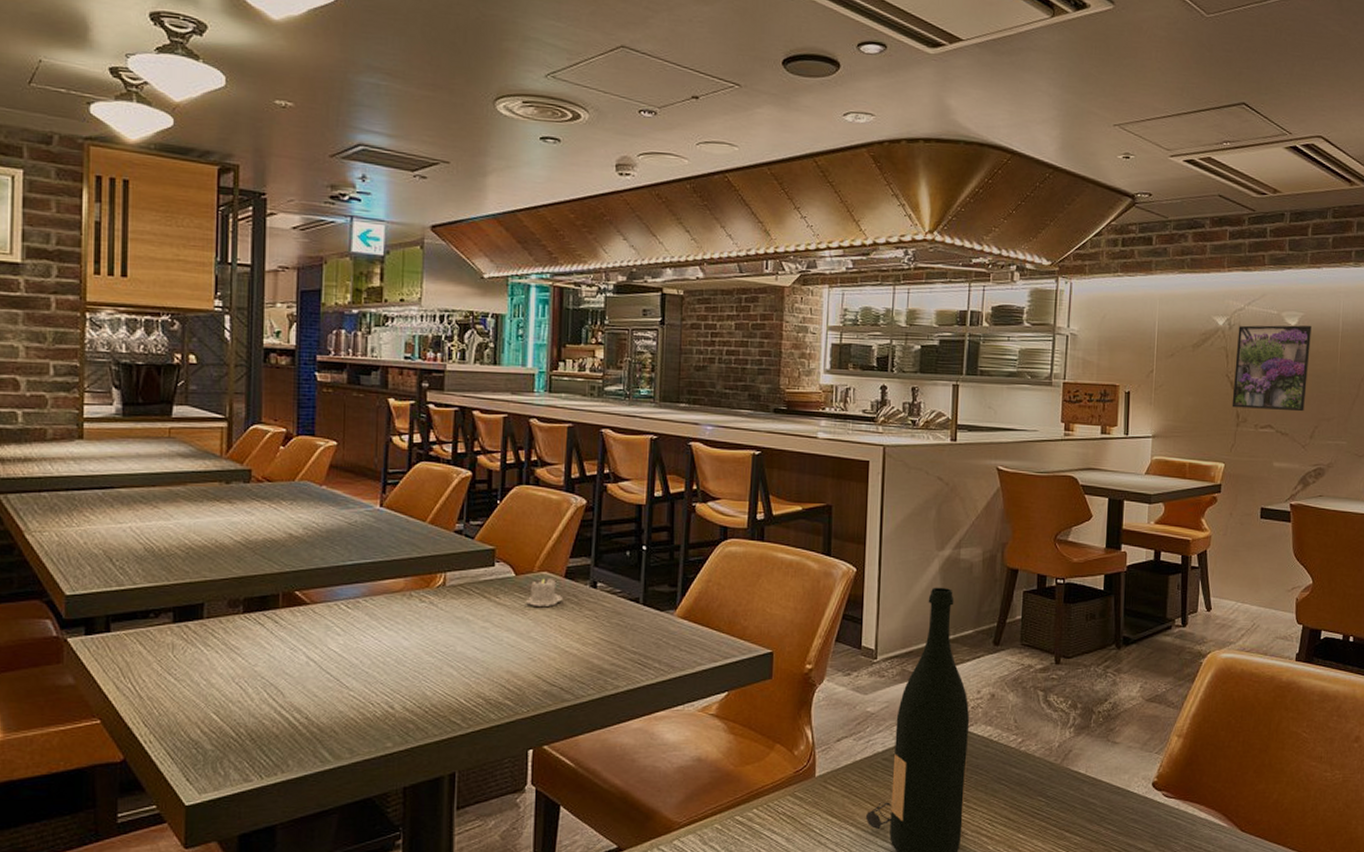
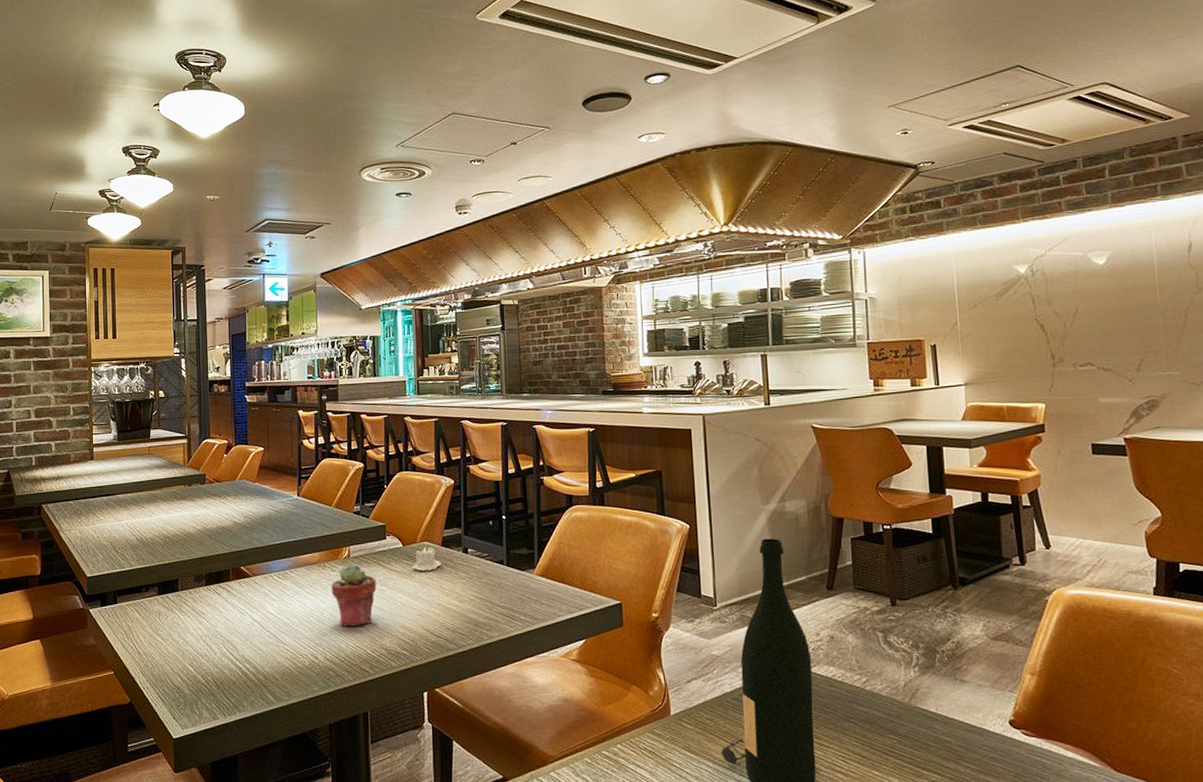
potted succulent: none [418,595,478,670] -> present [331,564,377,627]
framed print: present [1232,325,1312,412] -> none [1042,262,1126,349]

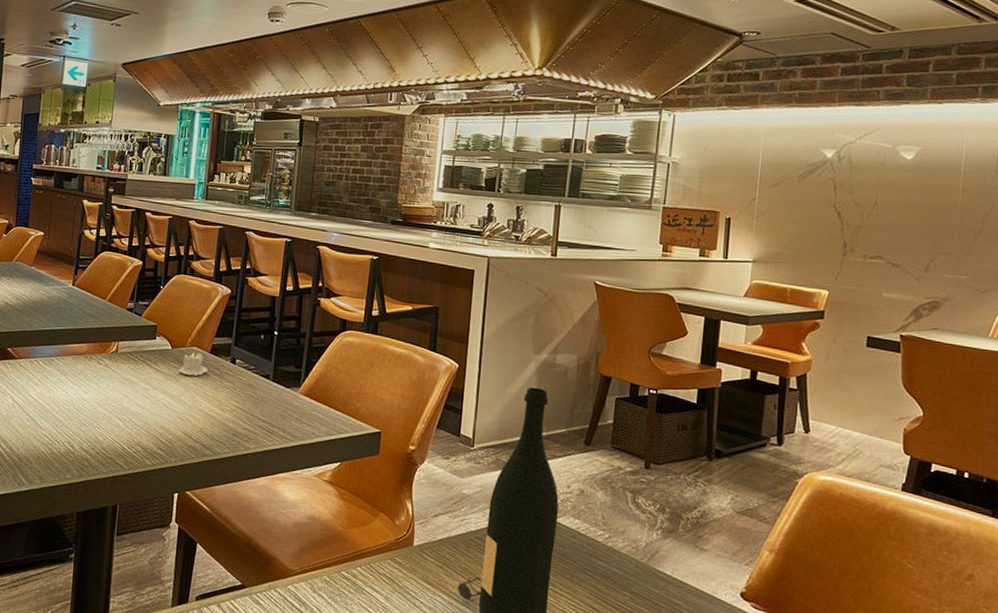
potted succulent: present [331,564,377,627] -> none [95,360,141,421]

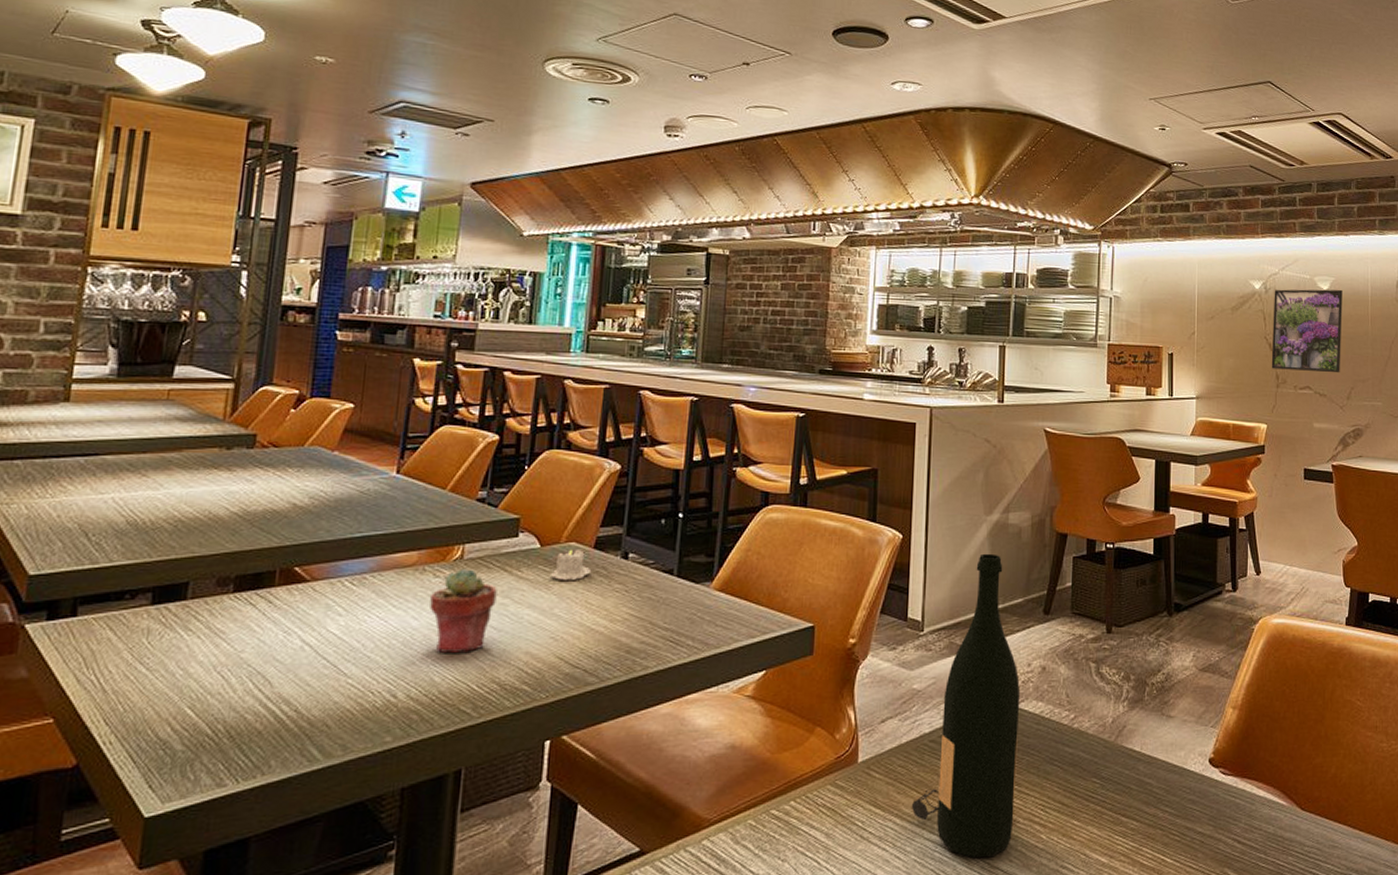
potted succulent: none [95,360,141,421] -> present [430,569,497,653]
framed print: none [838,158,930,245] -> present [1271,289,1343,373]

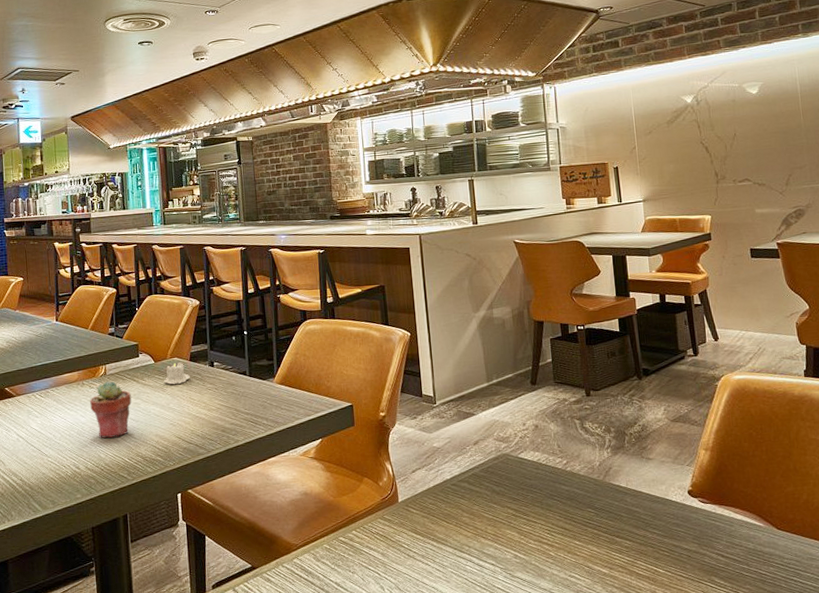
wine bottle: present [911,553,1021,858] -> none [443,341,526,570]
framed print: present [1271,289,1343,373] -> none [705,91,777,168]

